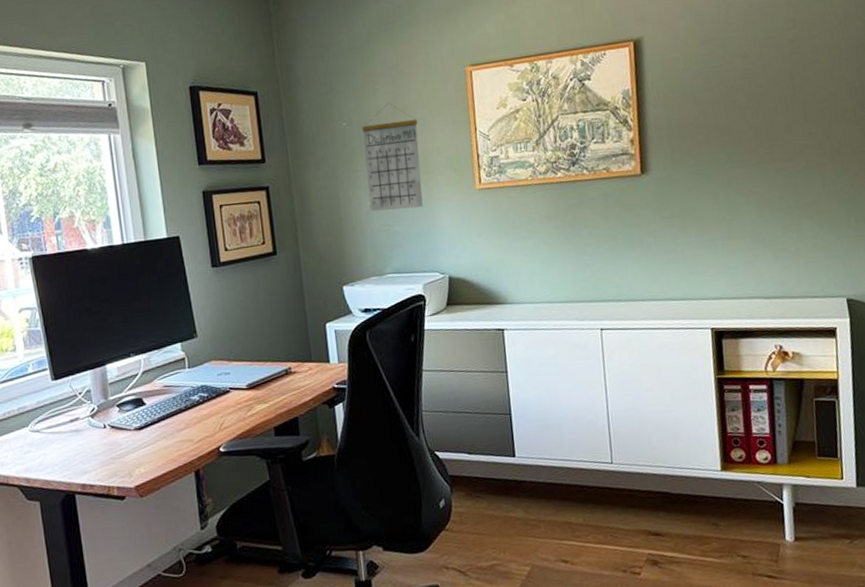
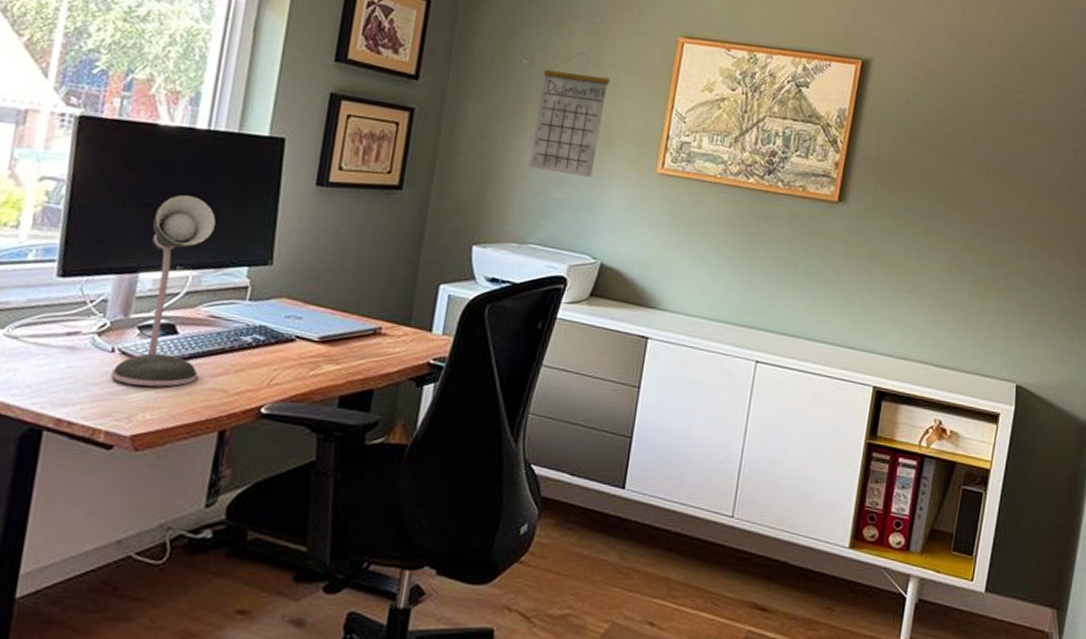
desk lamp: none [104,298,168,450] -> present [110,195,216,387]

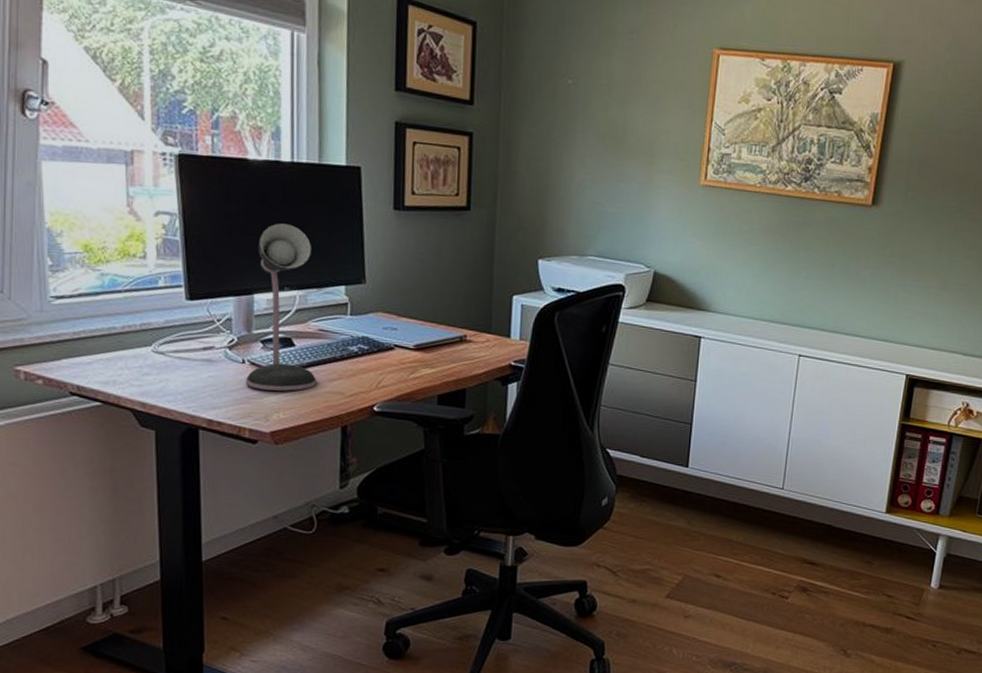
calendar: present [528,52,611,177] -> none [582,70,652,192]

